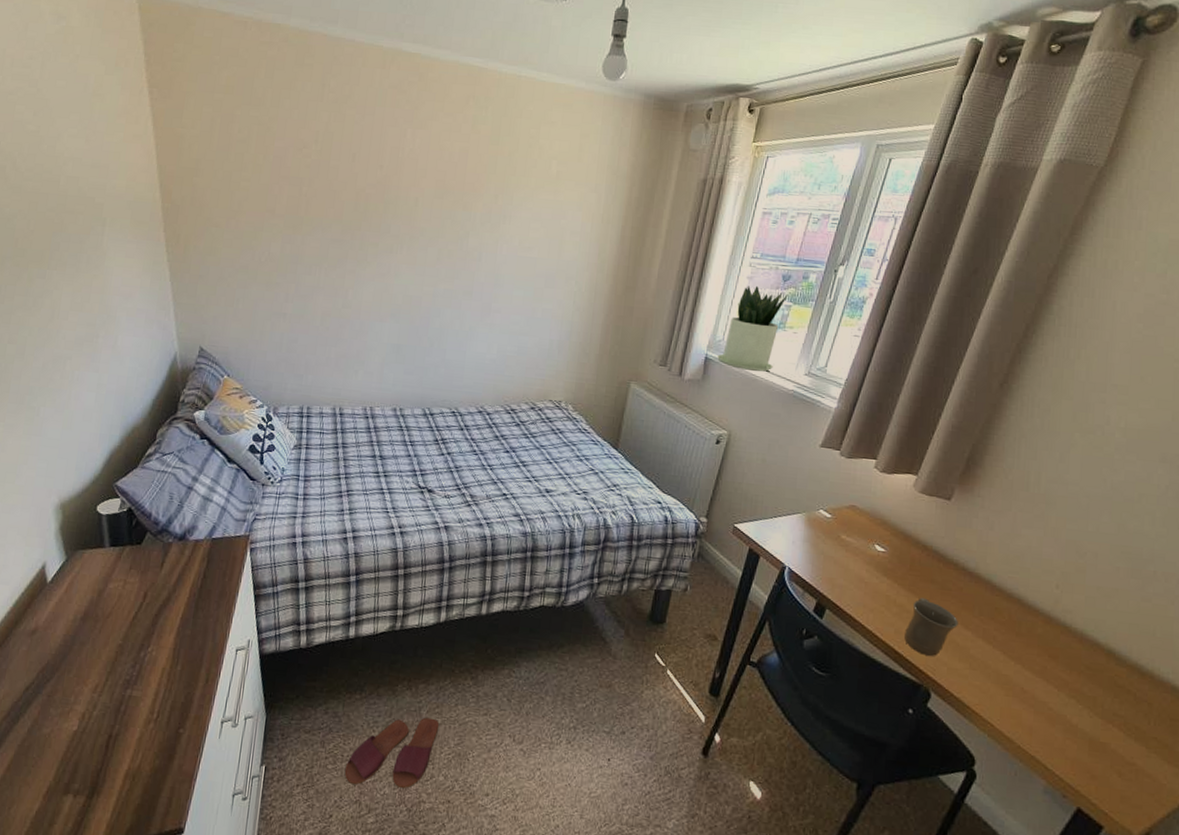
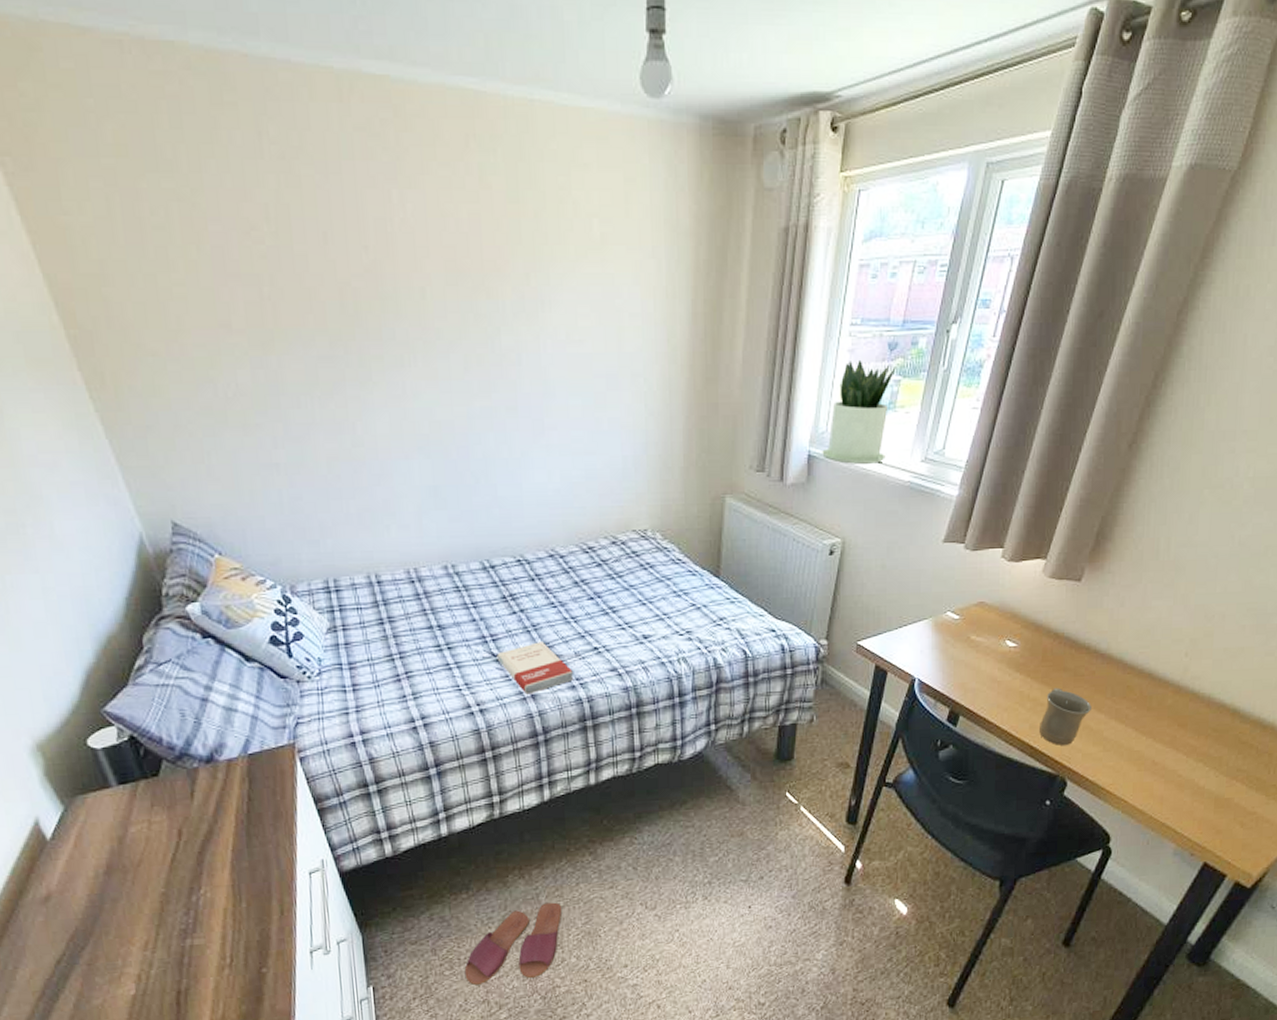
book: none [422,481,482,525] -> present [496,642,573,695]

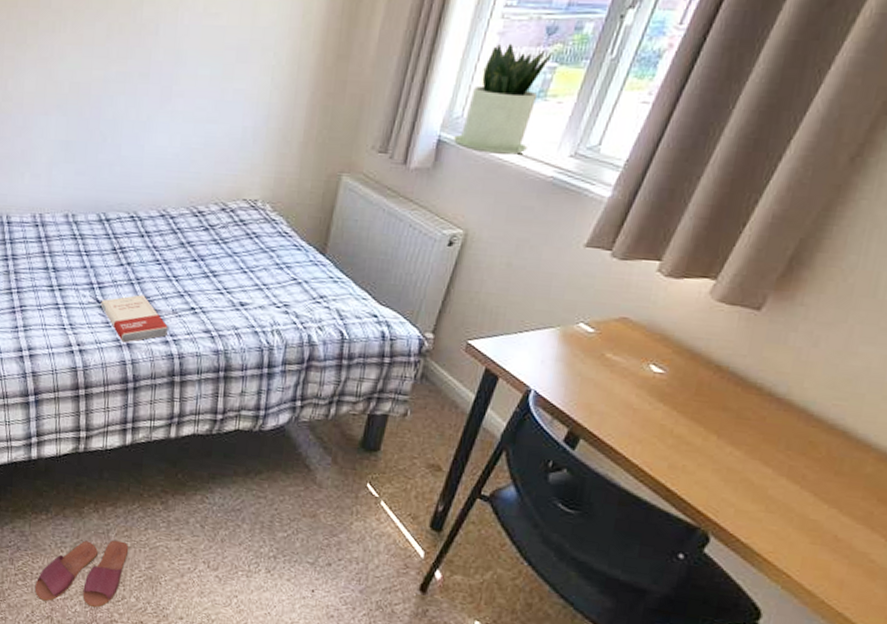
mug: present [1040,687,1091,745] -> none [680,427,756,496]

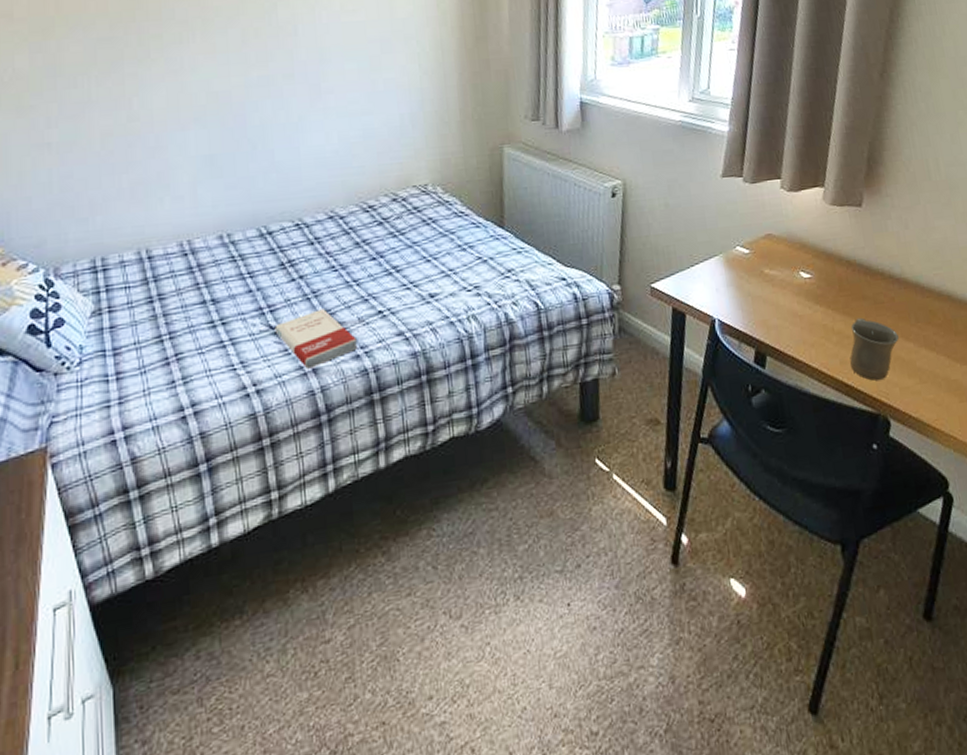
slippers: present [35,540,129,608] -> none [237,620,353,744]
planter: present [453,43,553,156] -> none [593,12,655,109]
mug: none [680,427,756,496] -> present [849,317,899,381]

